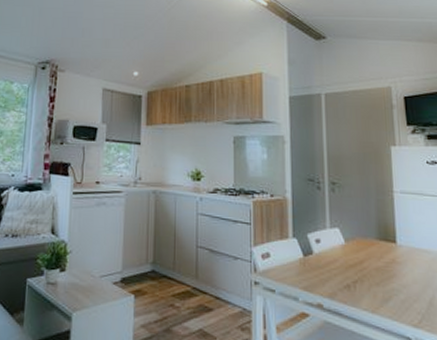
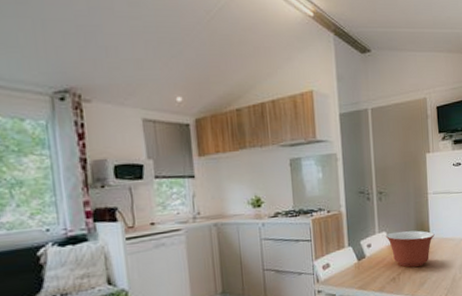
mixing bowl: none [338,230,403,278] -> present [385,230,435,268]

